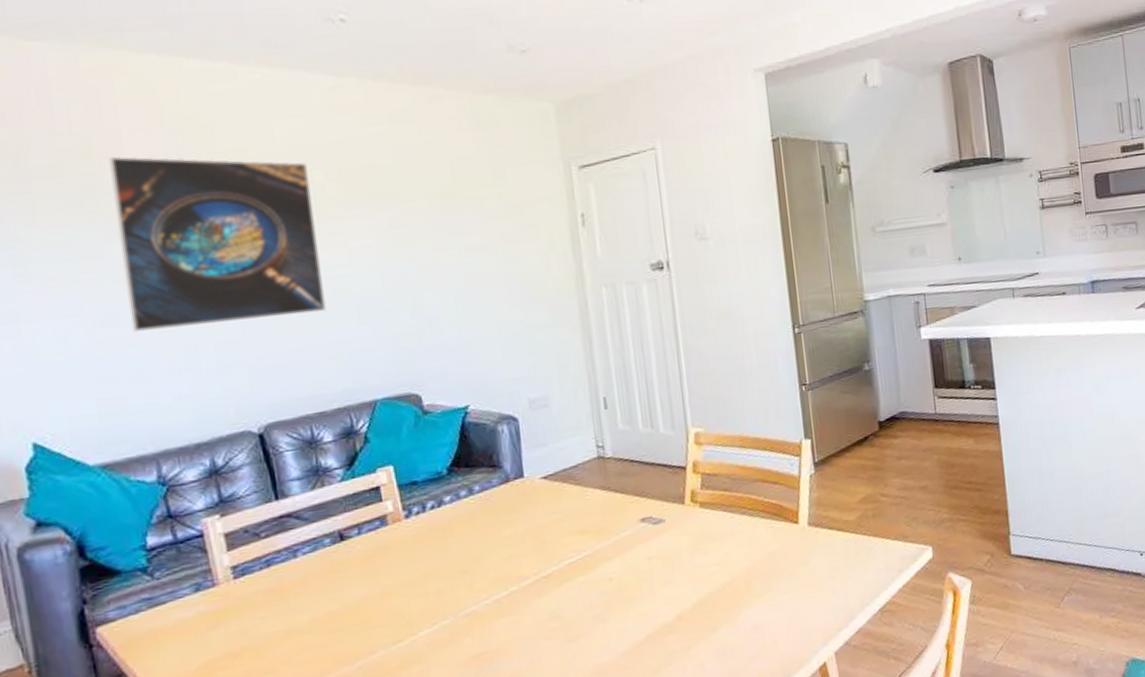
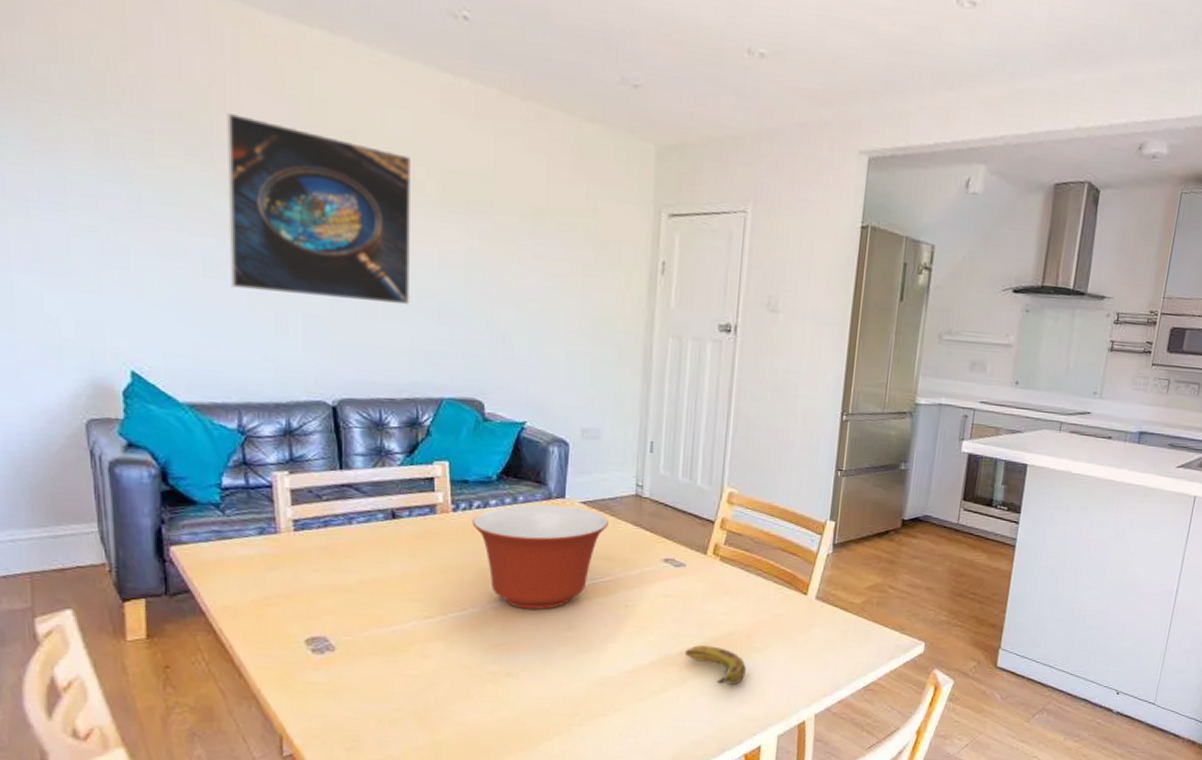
mixing bowl: none [428,483,575,609] -> present [472,504,608,610]
banana: none [682,602,752,643] -> present [684,645,746,685]

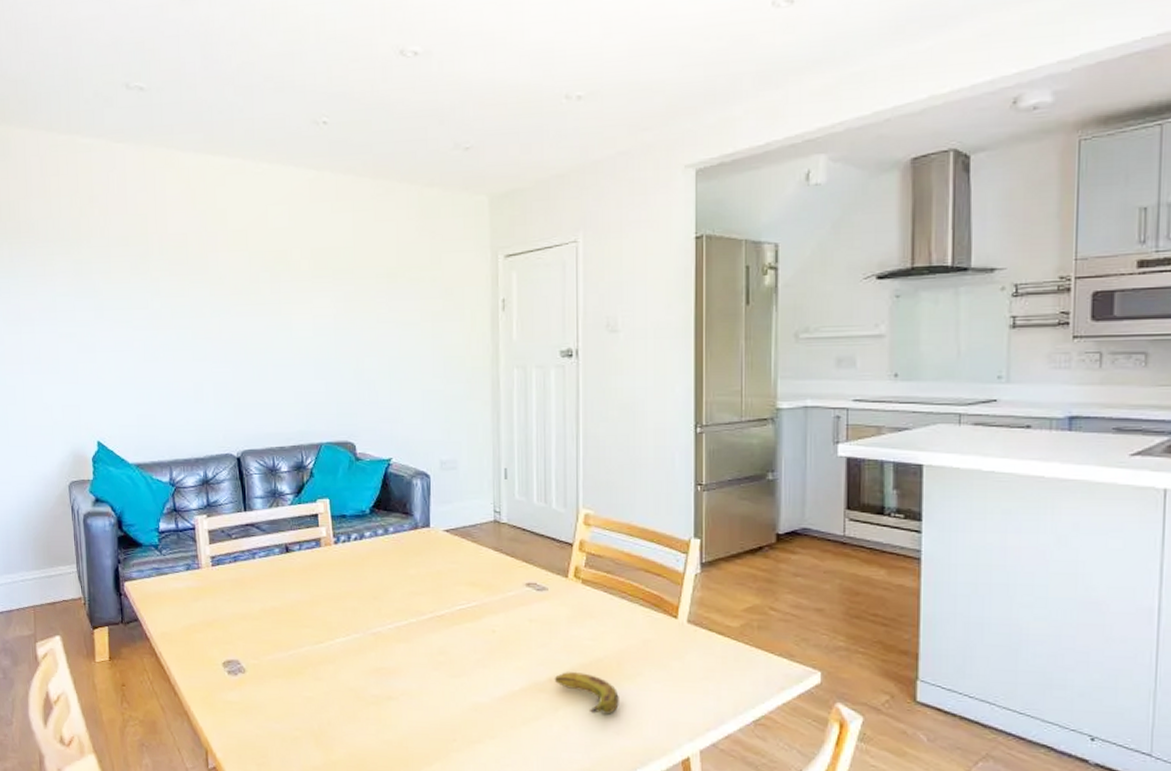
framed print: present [227,112,411,306] -> none [158,231,293,367]
mixing bowl: present [472,504,608,610] -> none [351,534,470,635]

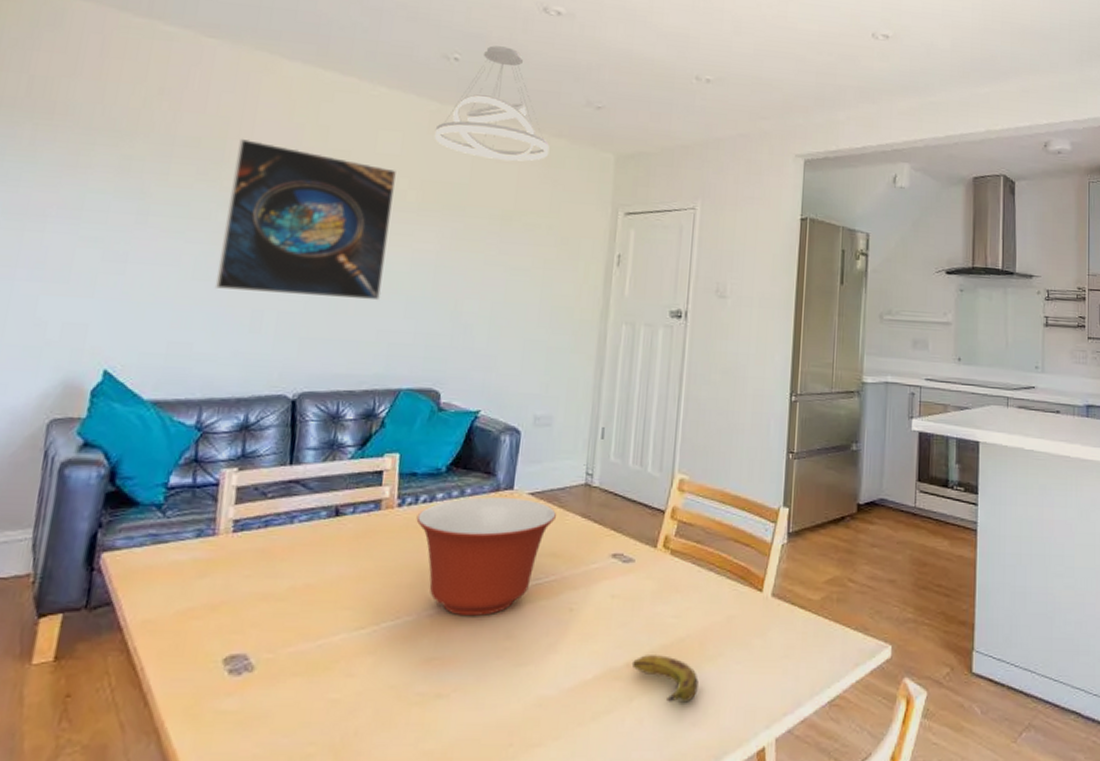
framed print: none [158,231,293,367] -> present [214,138,396,301]
pendant light: none [316,100,423,219] -> present [434,45,550,162]
mixing bowl: none [351,534,470,635] -> present [416,497,556,617]

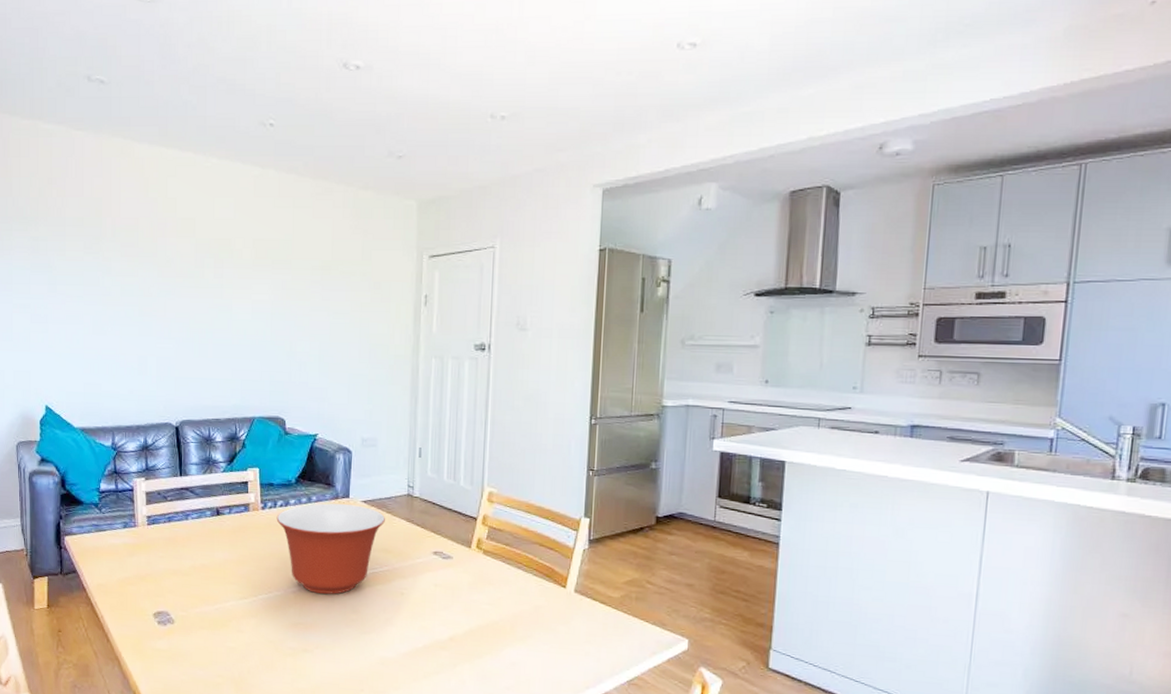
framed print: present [214,138,396,301] -> none [110,215,232,345]
pendant light: present [434,45,550,162] -> none [260,107,358,216]
banana: present [631,655,698,703] -> none [454,632,511,671]

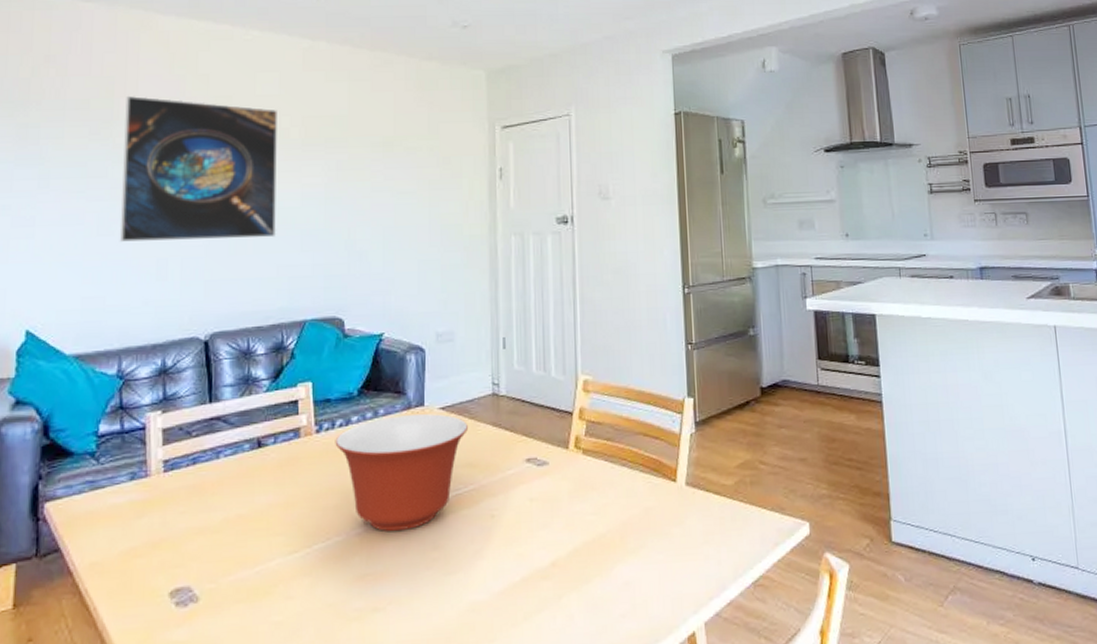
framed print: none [110,215,232,345] -> present [119,95,277,242]

